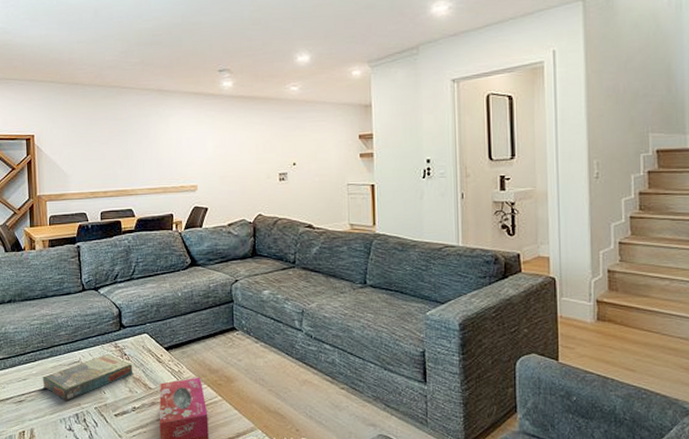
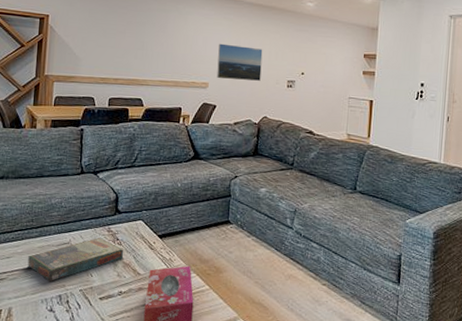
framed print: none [203,142,251,180] -> present [217,43,263,81]

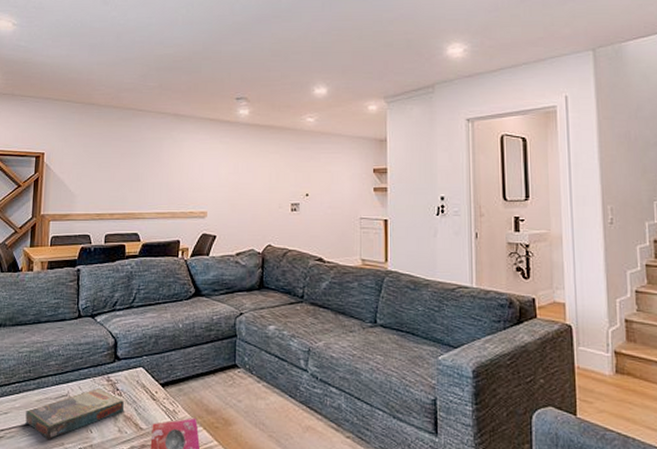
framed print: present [217,43,263,81] -> none [215,169,263,207]

